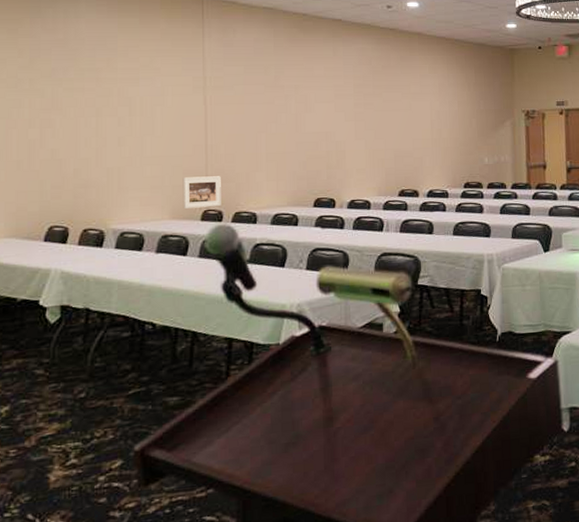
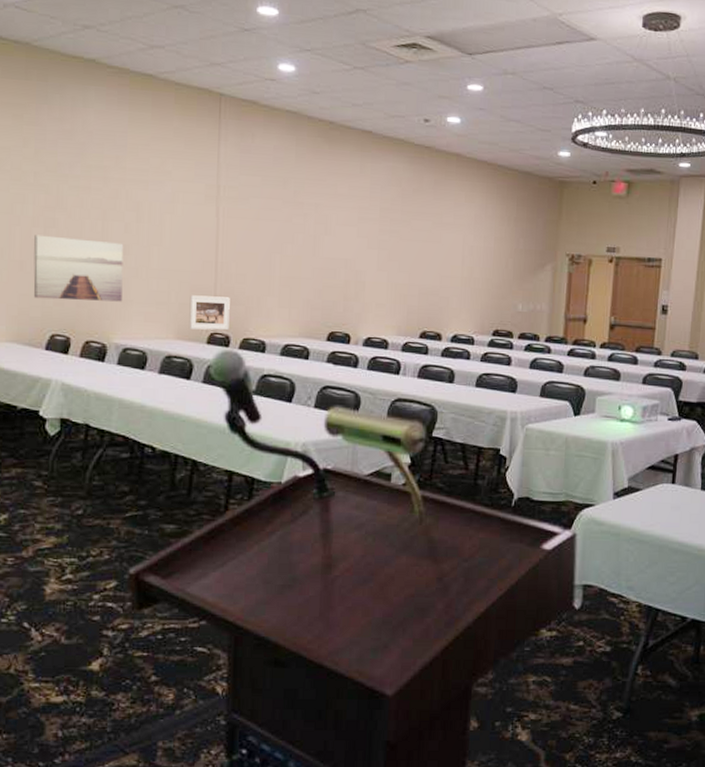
wall art: none [31,135,118,194] -> present [33,234,124,302]

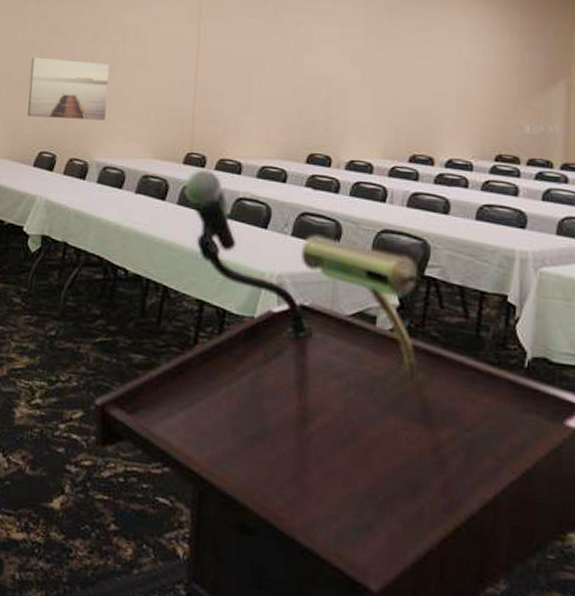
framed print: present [189,295,230,331] -> none [166,114,208,150]

